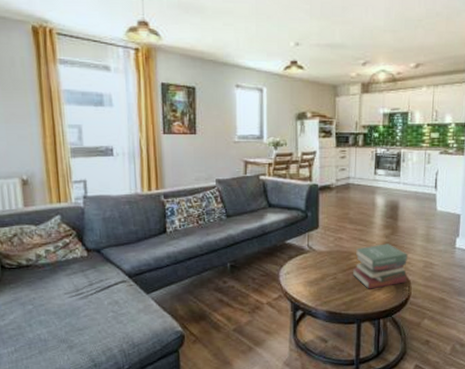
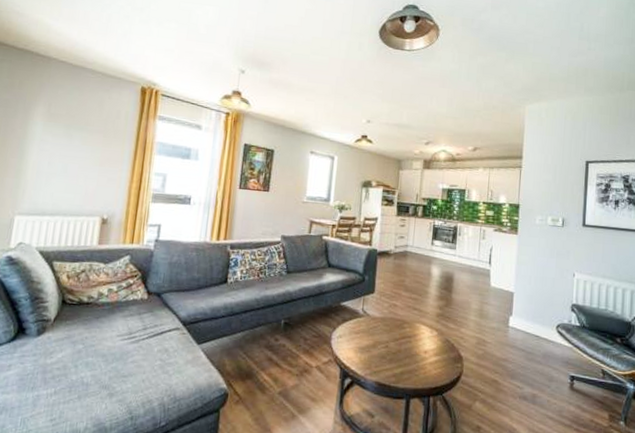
books: present [352,243,409,289] -> none [404,315,462,363]

